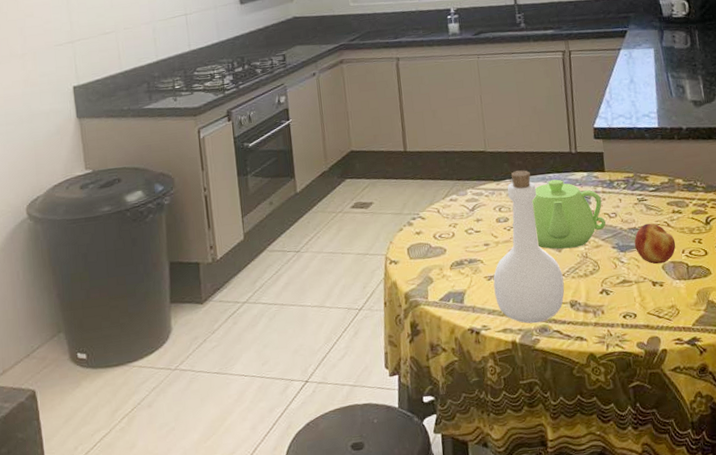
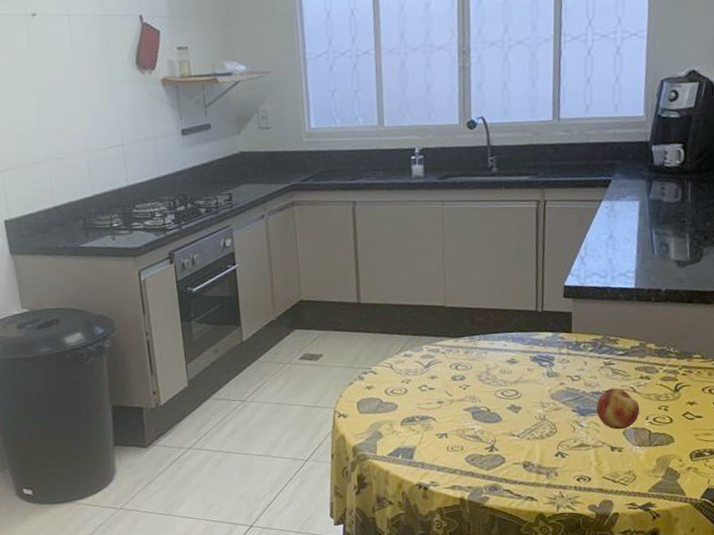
bottle: present [493,170,565,324] -> none [445,327,519,482]
teapot: present [512,179,606,250] -> none [469,338,568,411]

